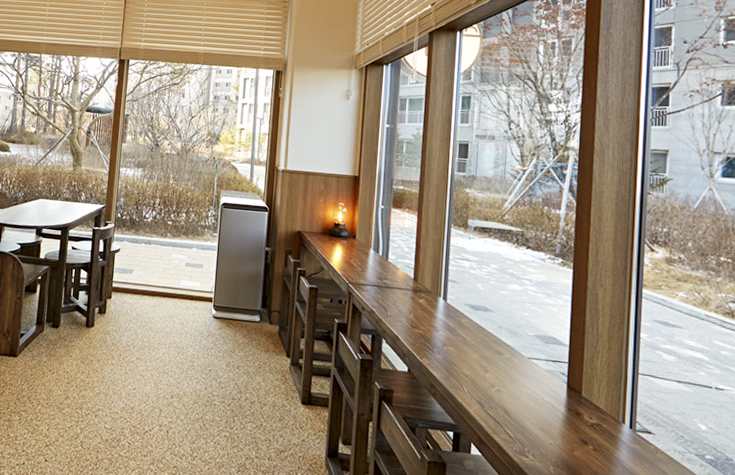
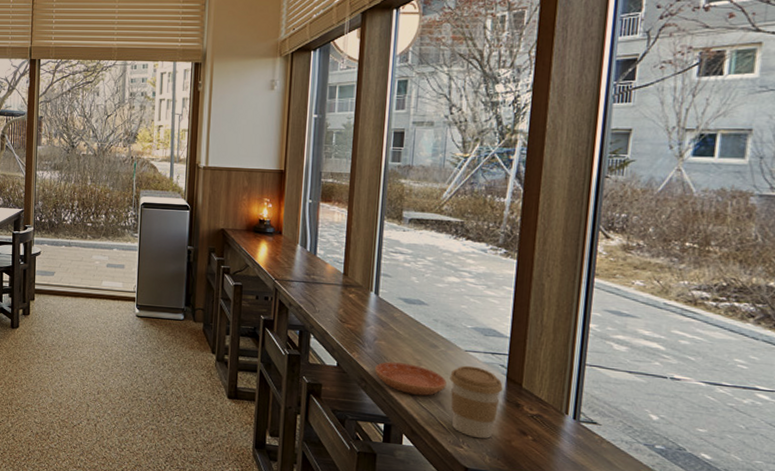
saucer: none [444,368,512,404] -> present [375,362,447,396]
coffee cup: none [514,372,564,448] -> present [449,365,503,439]

